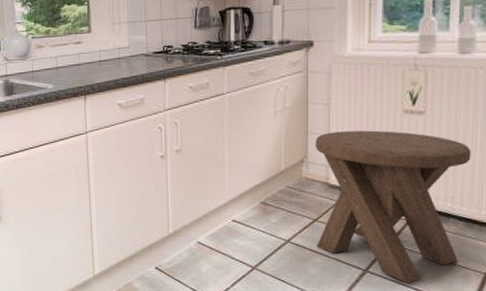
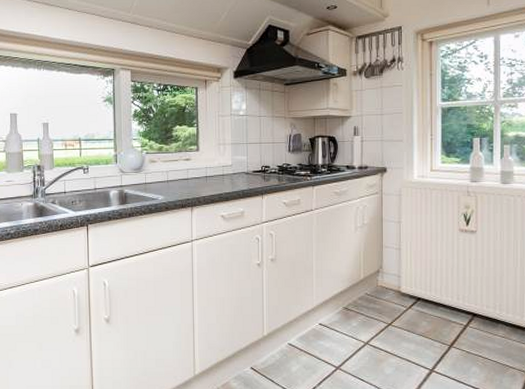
music stool: present [315,130,471,283] -> none [389,246,513,381]

